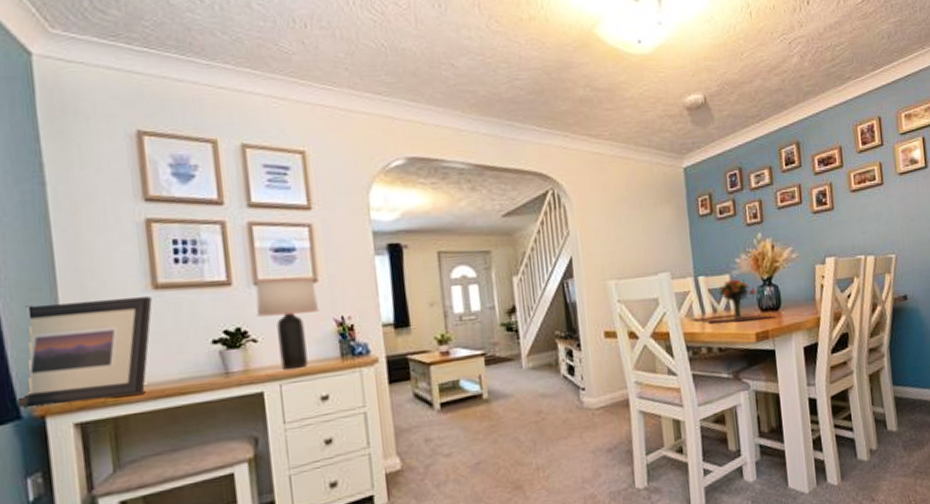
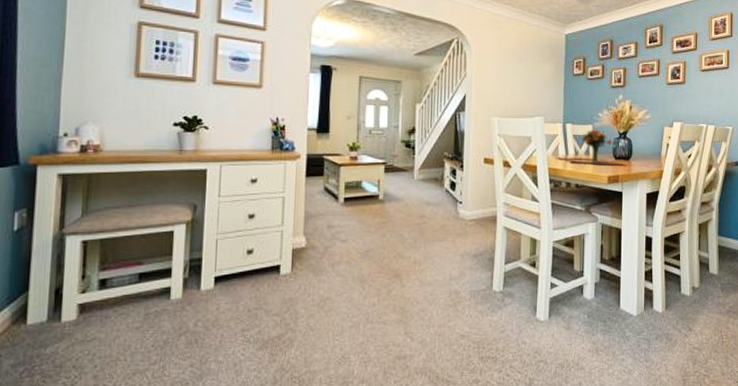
picture frame: present [18,297,152,407] -> none [19,77,133,157]
table lamp: present [254,277,320,371] -> none [211,81,261,155]

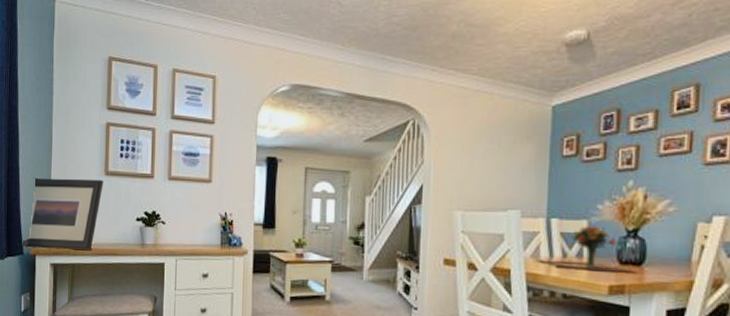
picture frame: none [19,77,133,157] -> present [23,178,103,250]

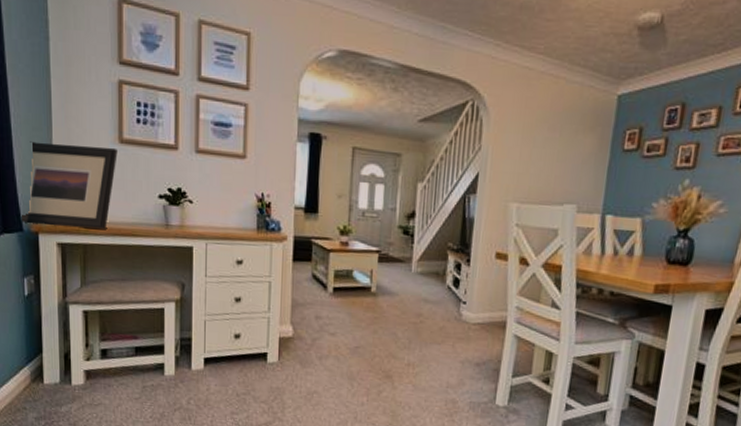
flower arrangement: present [536,226,639,275] -> none [588,224,684,275]

